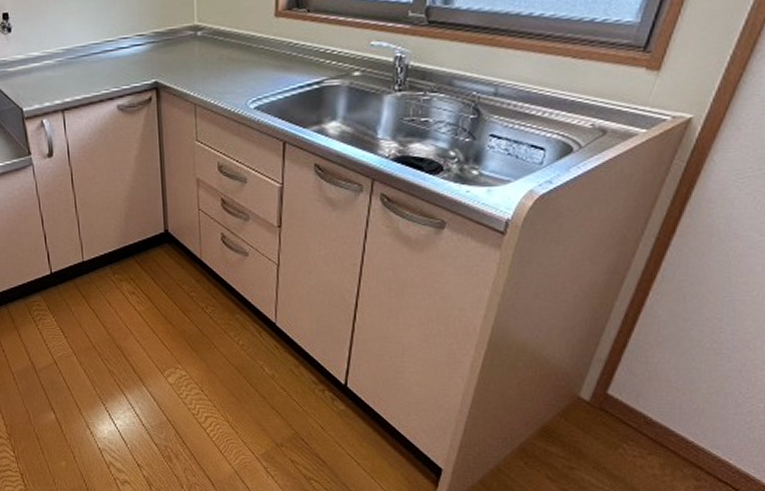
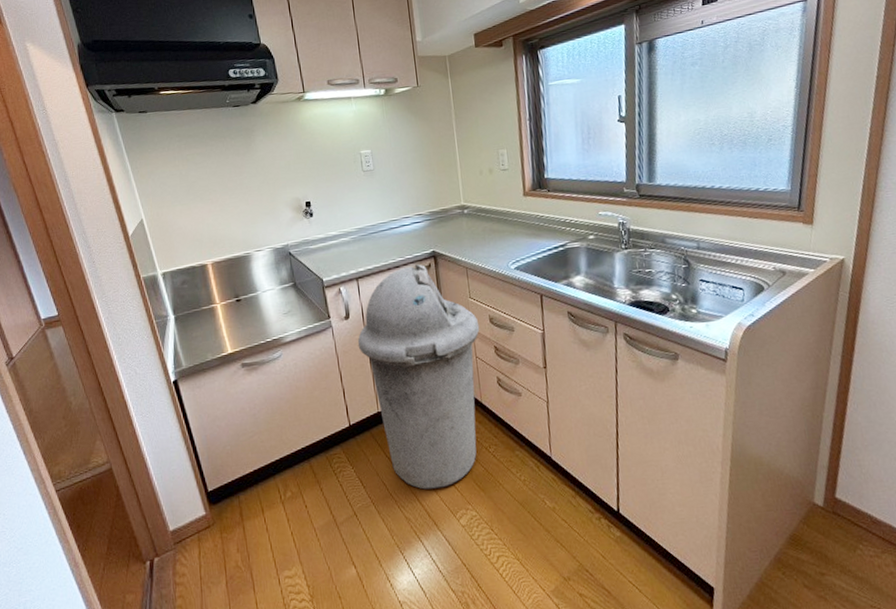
trash can: none [61,96,206,345] -> present [357,264,480,490]

